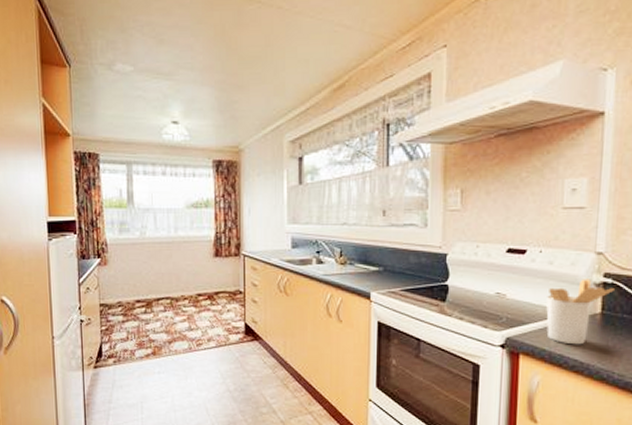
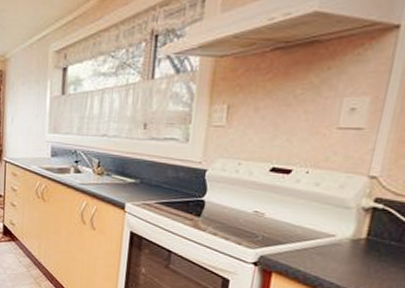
utensil holder: present [546,279,614,345] -> none [303,202,385,269]

